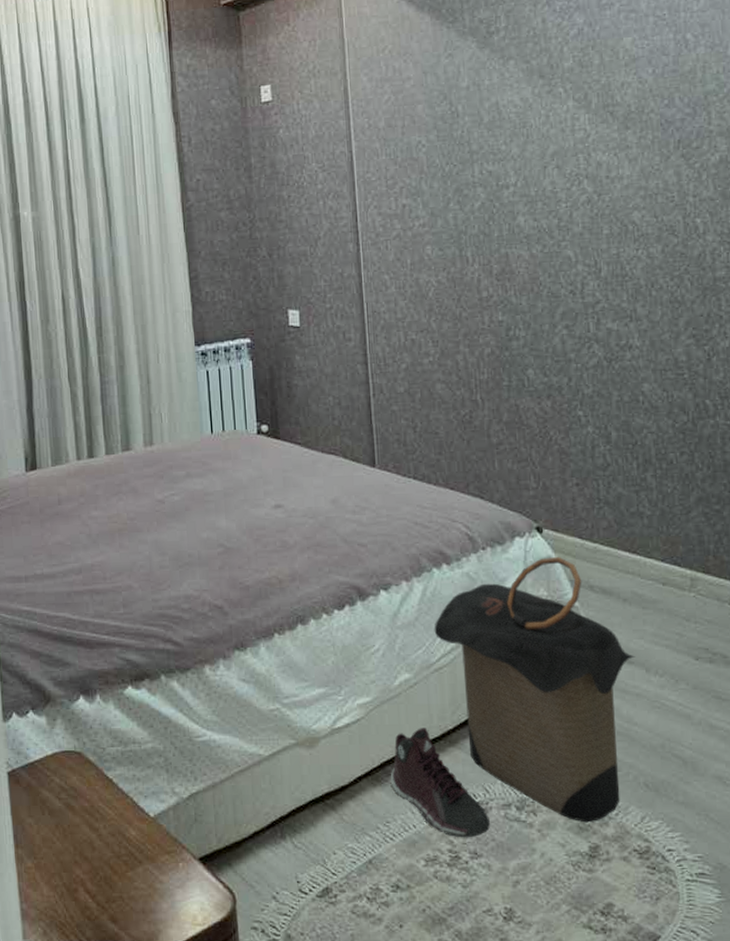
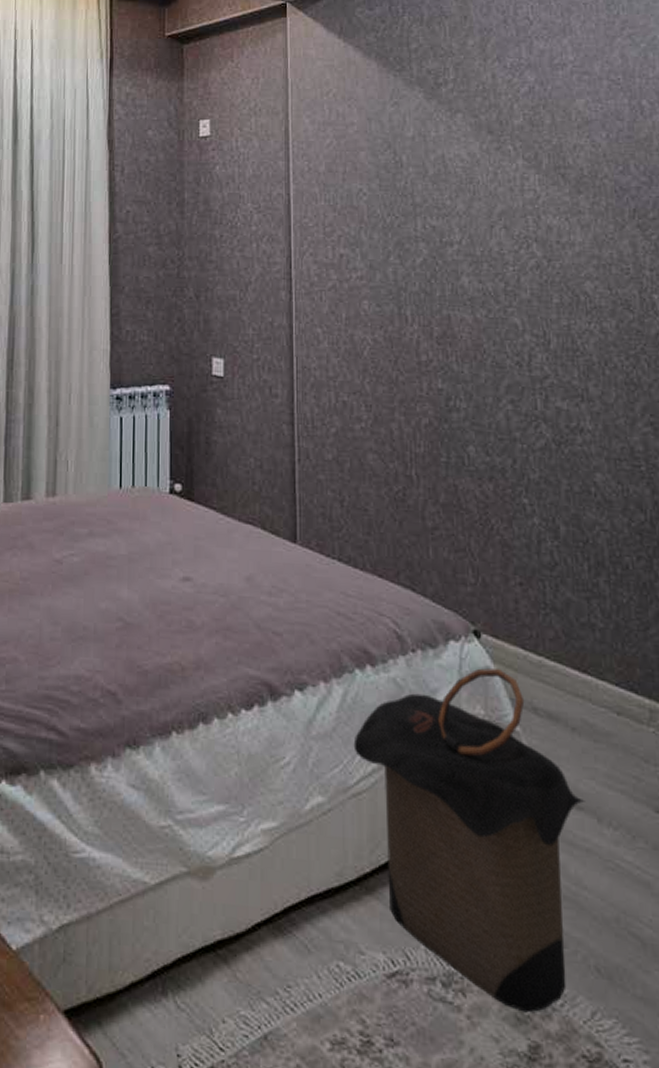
sneaker: present [390,728,490,838] -> none [294,867,410,1018]

